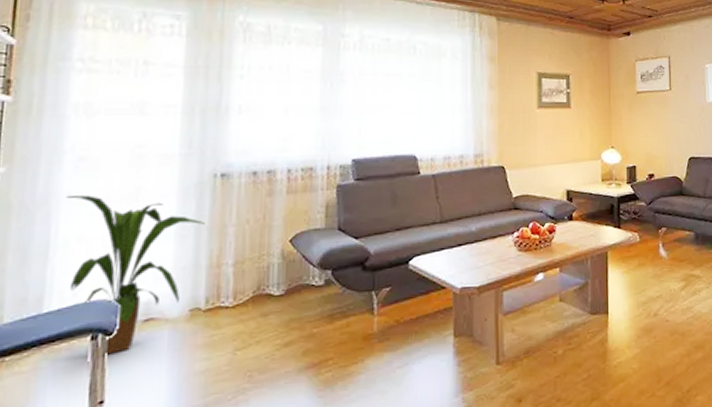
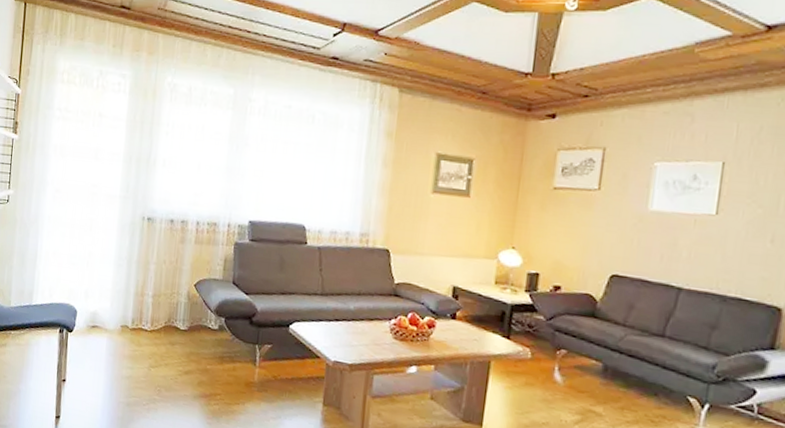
house plant: present [66,195,205,357] -> none [47,218,135,347]

